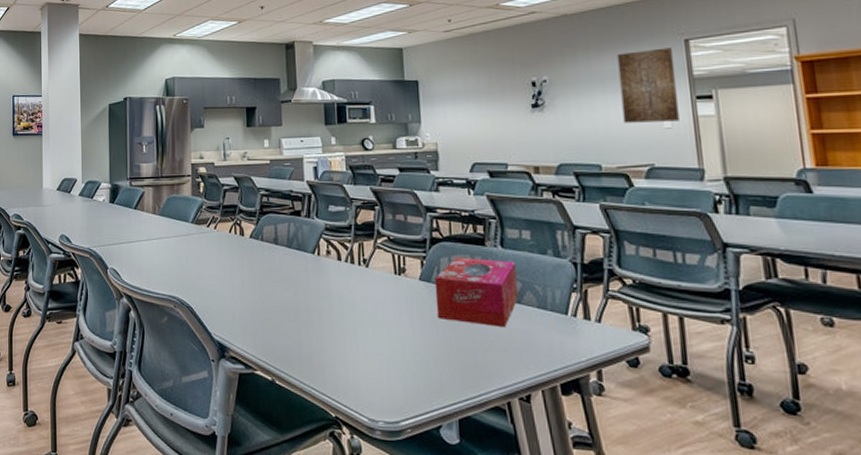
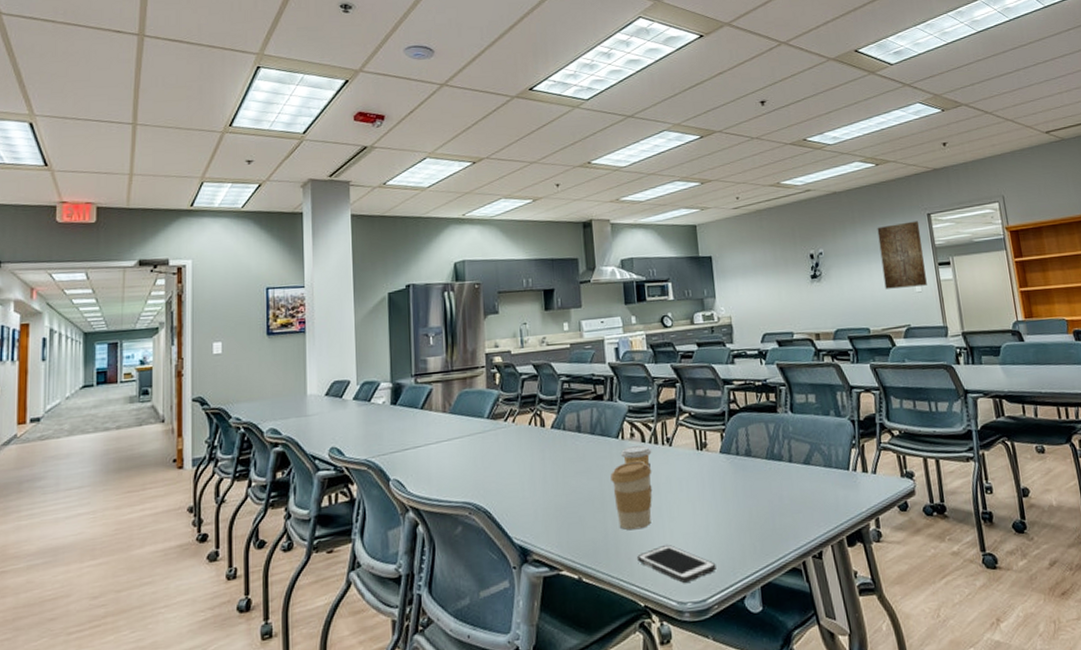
coffee cup: none [305,277,348,344] -> present [610,460,652,530]
coffee cup: none [315,263,348,286] -> present [620,445,652,468]
cell phone: none [329,361,411,402] -> present [637,544,716,583]
tissue box: present [434,257,519,327] -> none [733,425,808,490]

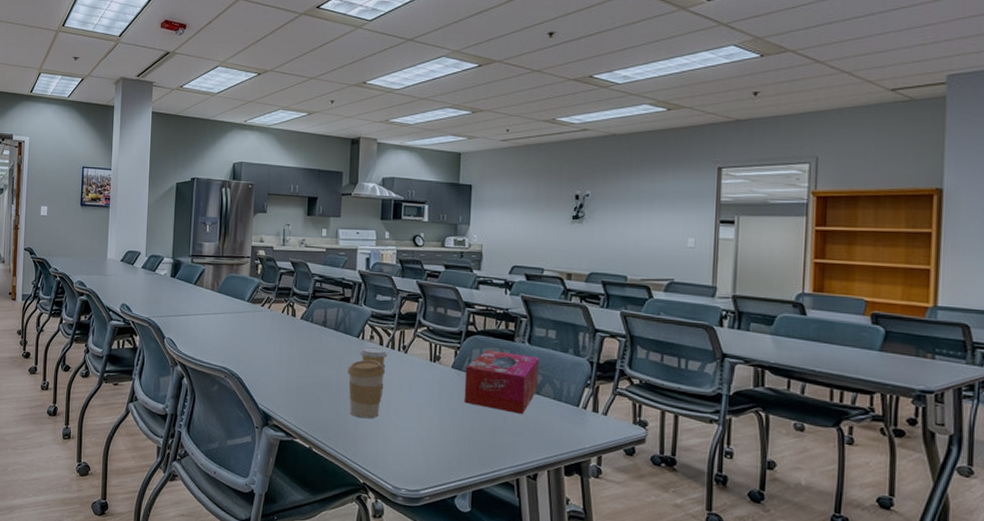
cell phone: present [637,544,716,583] -> none [362,436,433,472]
tissue box: none [733,425,808,490] -> present [464,350,540,414]
wall art: present [877,221,927,289] -> none [653,173,706,242]

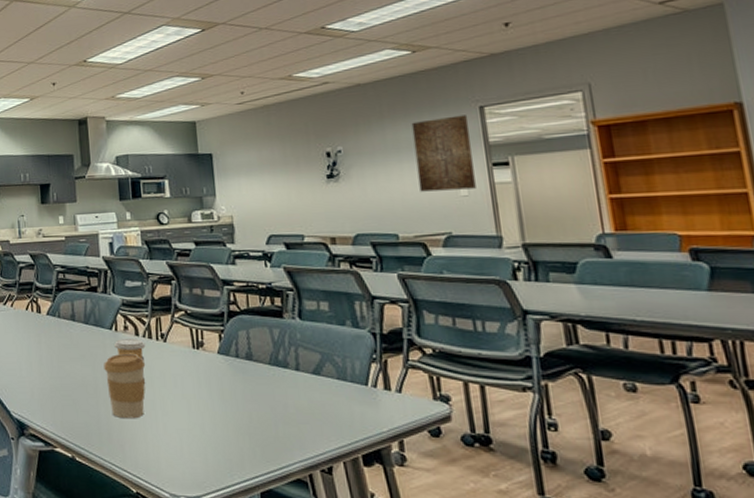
tissue box: present [464,350,540,414] -> none [233,330,318,399]
wall art: none [653,173,706,242] -> present [411,115,476,192]

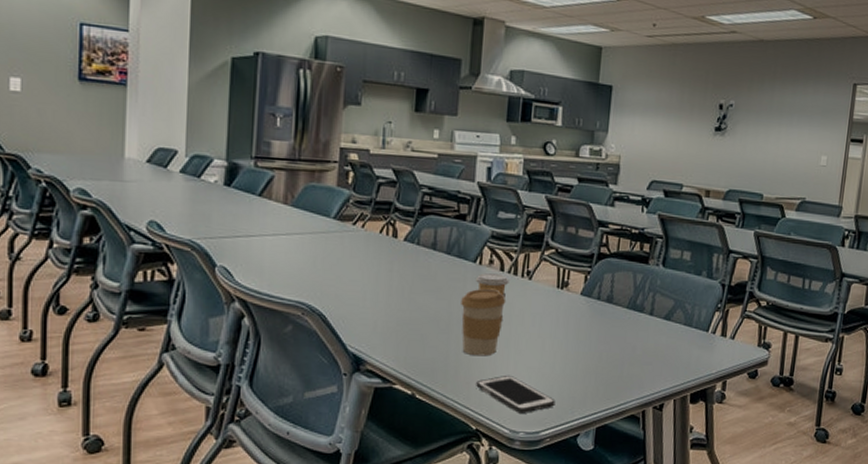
cell phone: none [129,437,212,477] -> present [476,374,556,413]
wall art: present [411,115,476,192] -> none [789,88,843,160]

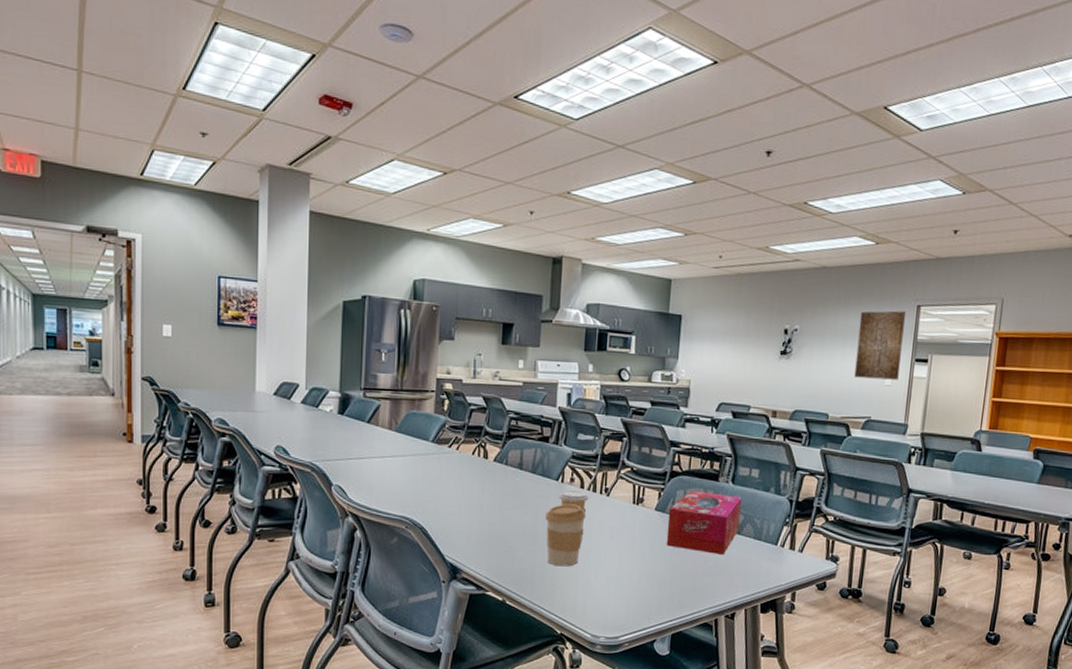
cell phone: present [476,374,556,413] -> none [560,584,633,620]
tissue box: none [592,274,673,342] -> present [666,490,742,555]
wall art: none [789,88,843,160] -> present [854,310,907,380]

